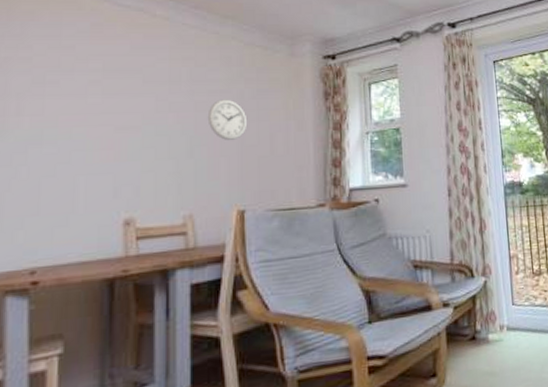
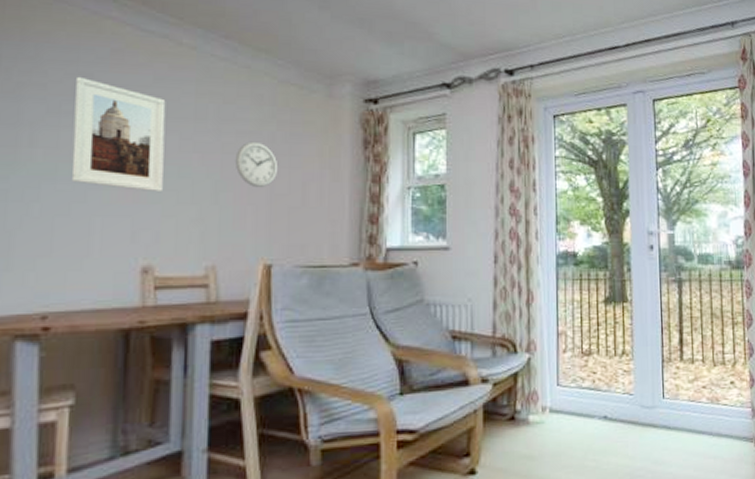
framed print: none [56,49,143,151] -> present [71,76,166,193]

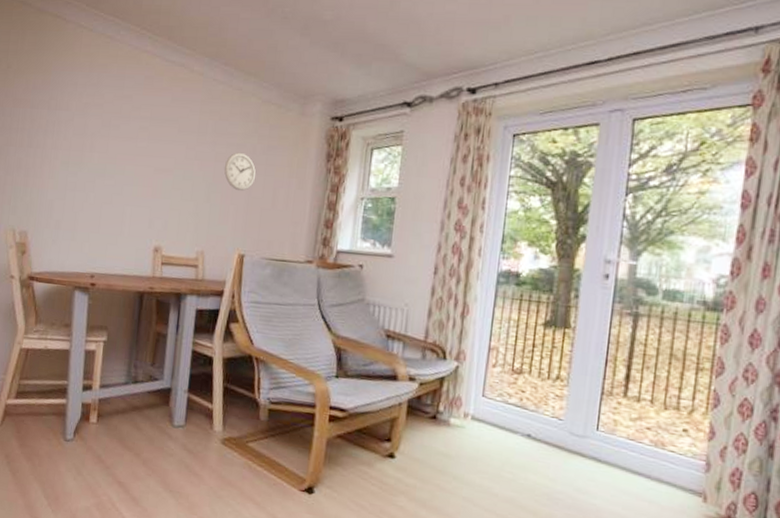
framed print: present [71,76,166,193] -> none [114,98,179,191]

